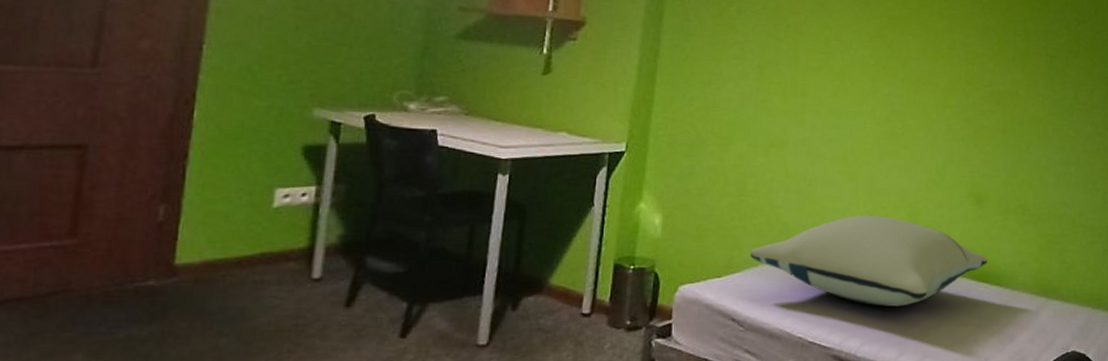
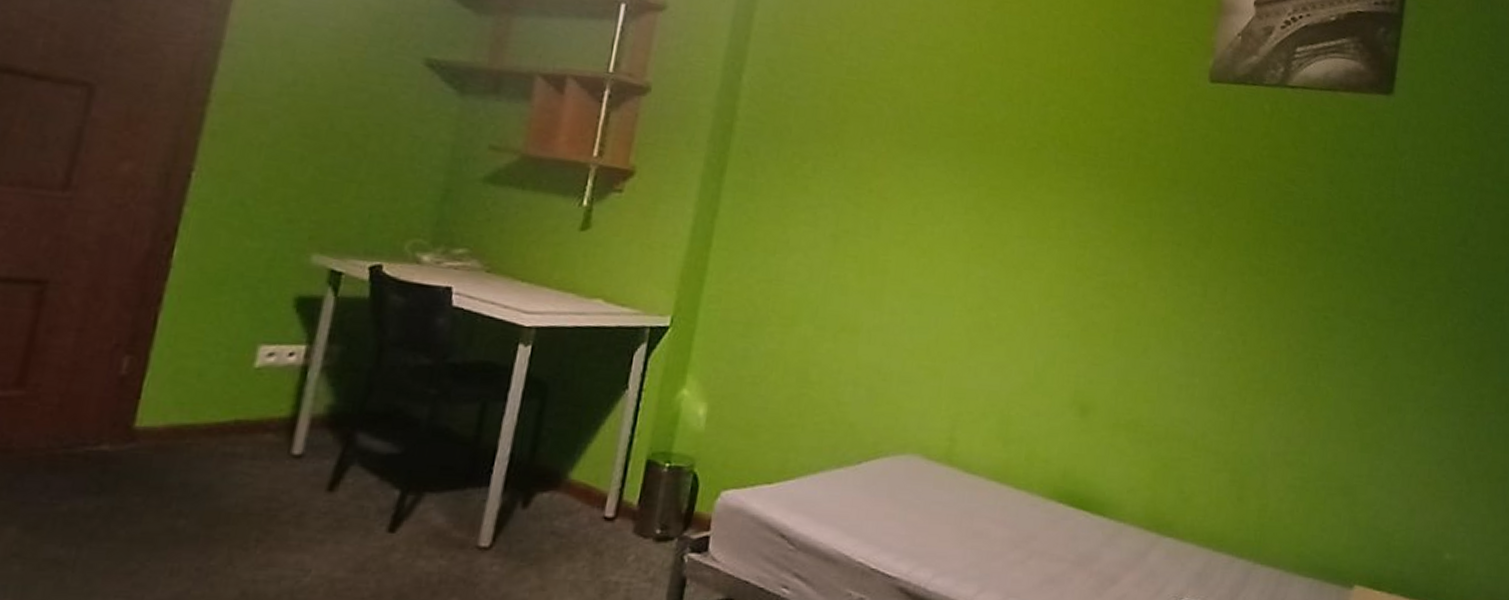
pillow: present [750,215,987,307] -> none [808,419,1090,533]

